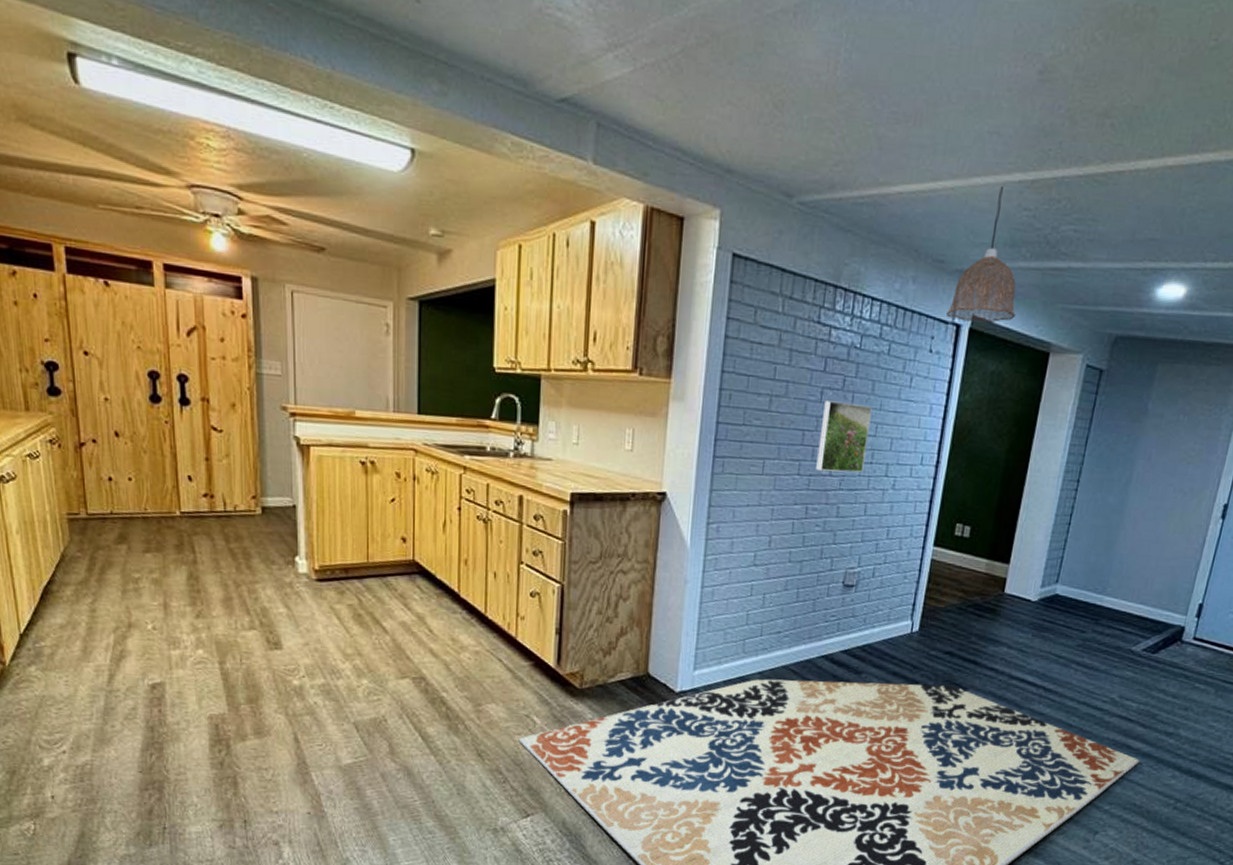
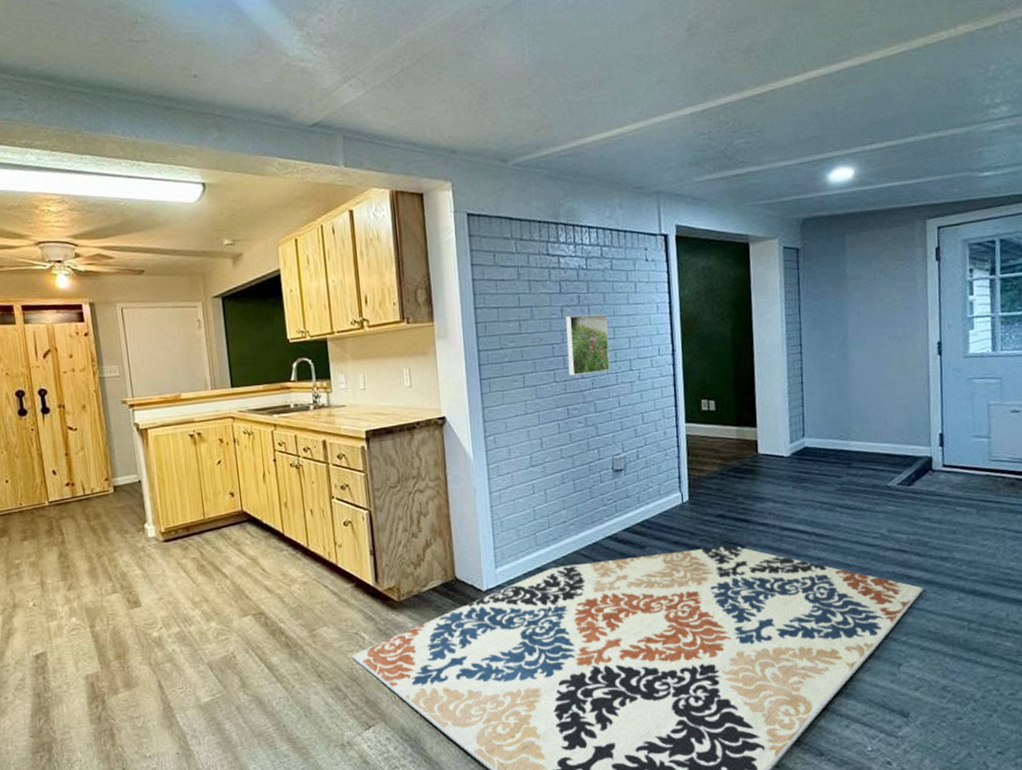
pendant lamp: present [946,186,1016,322] -> none [654,120,712,231]

